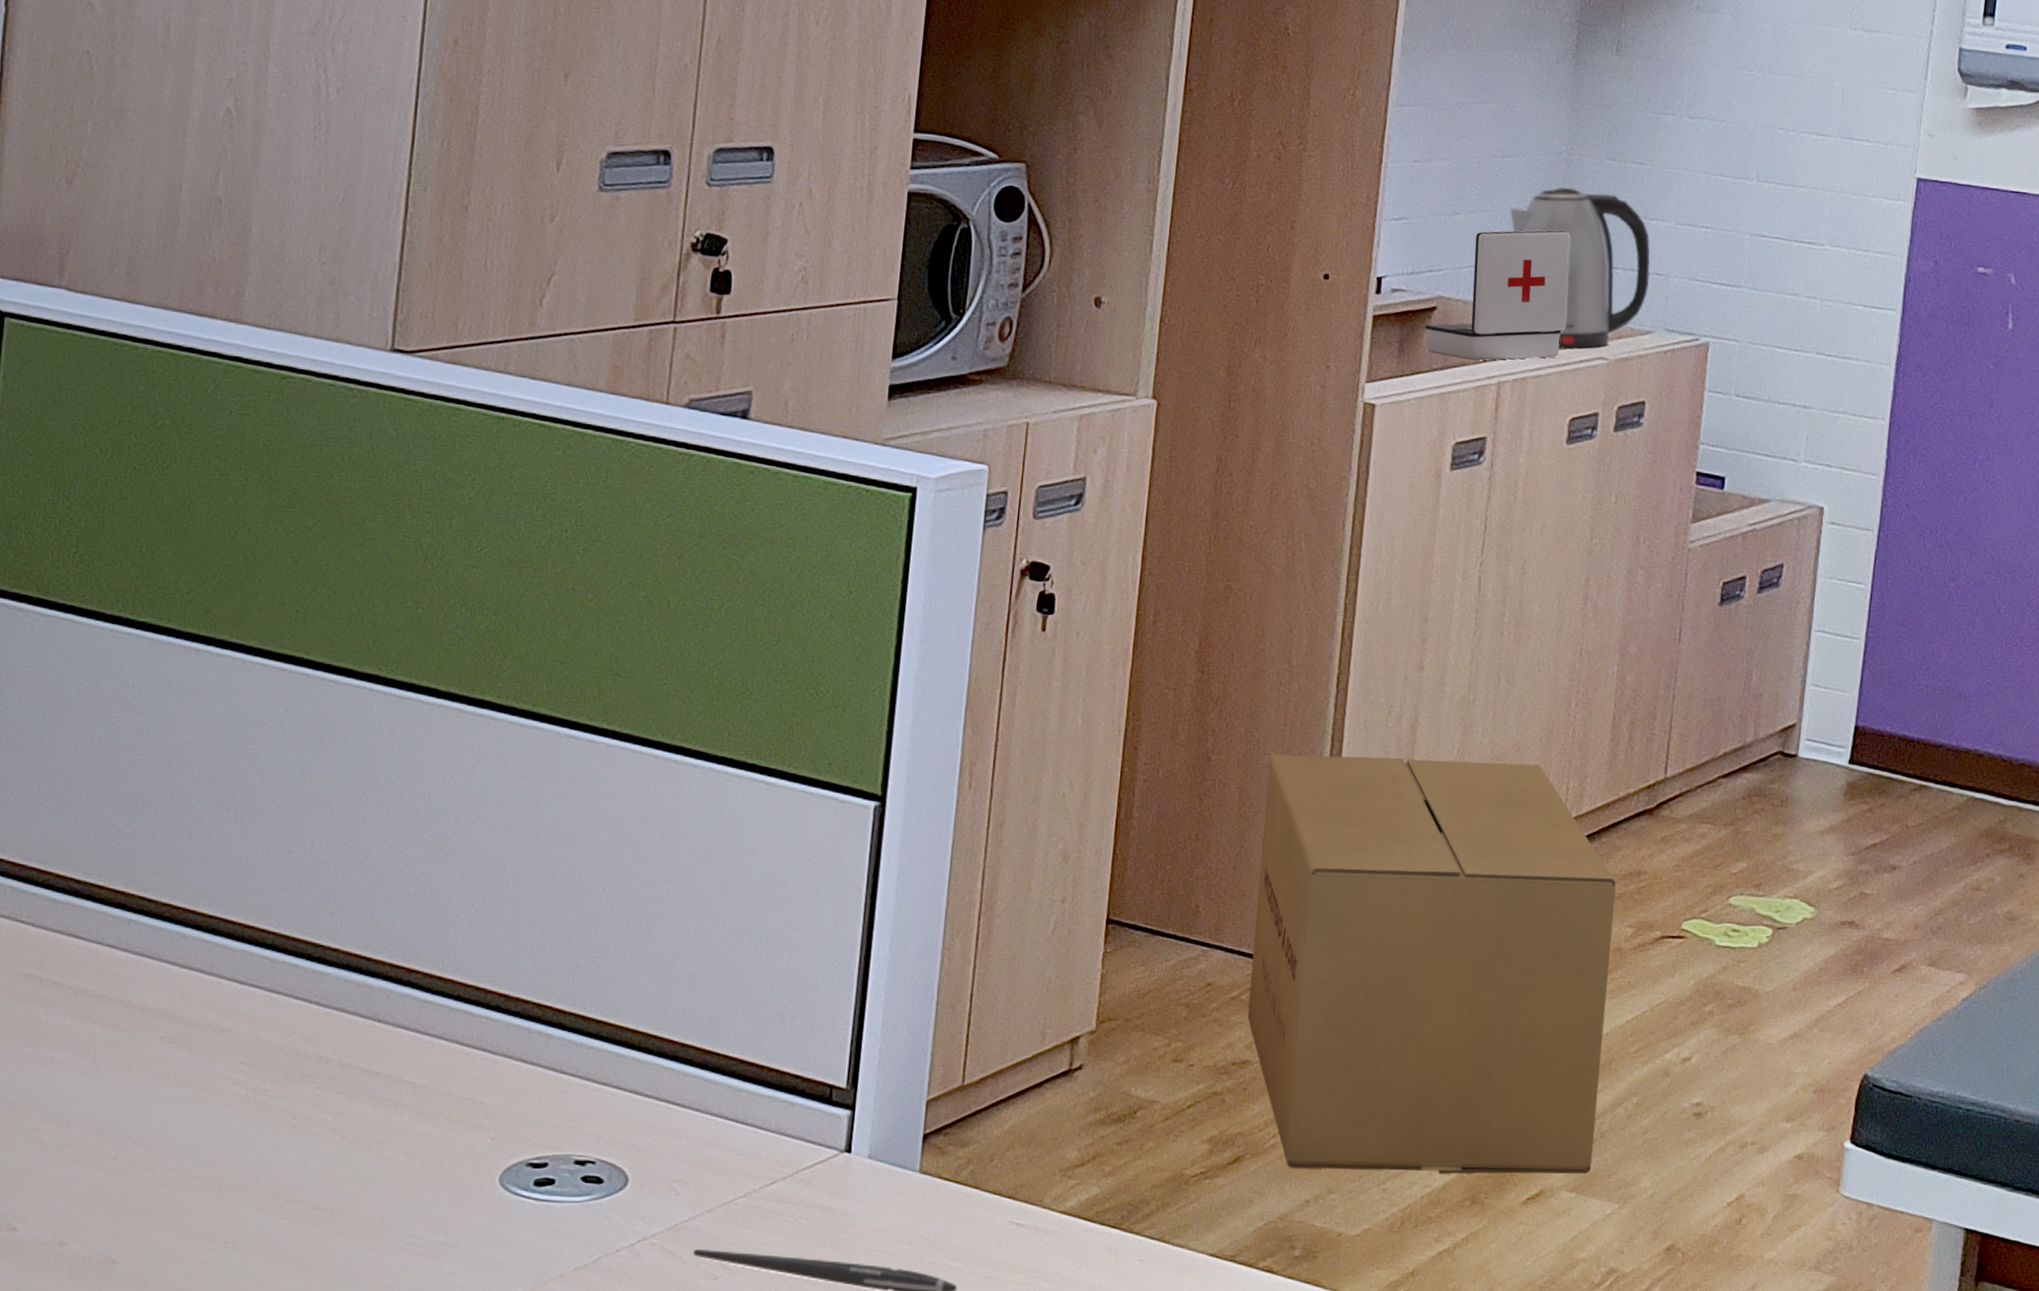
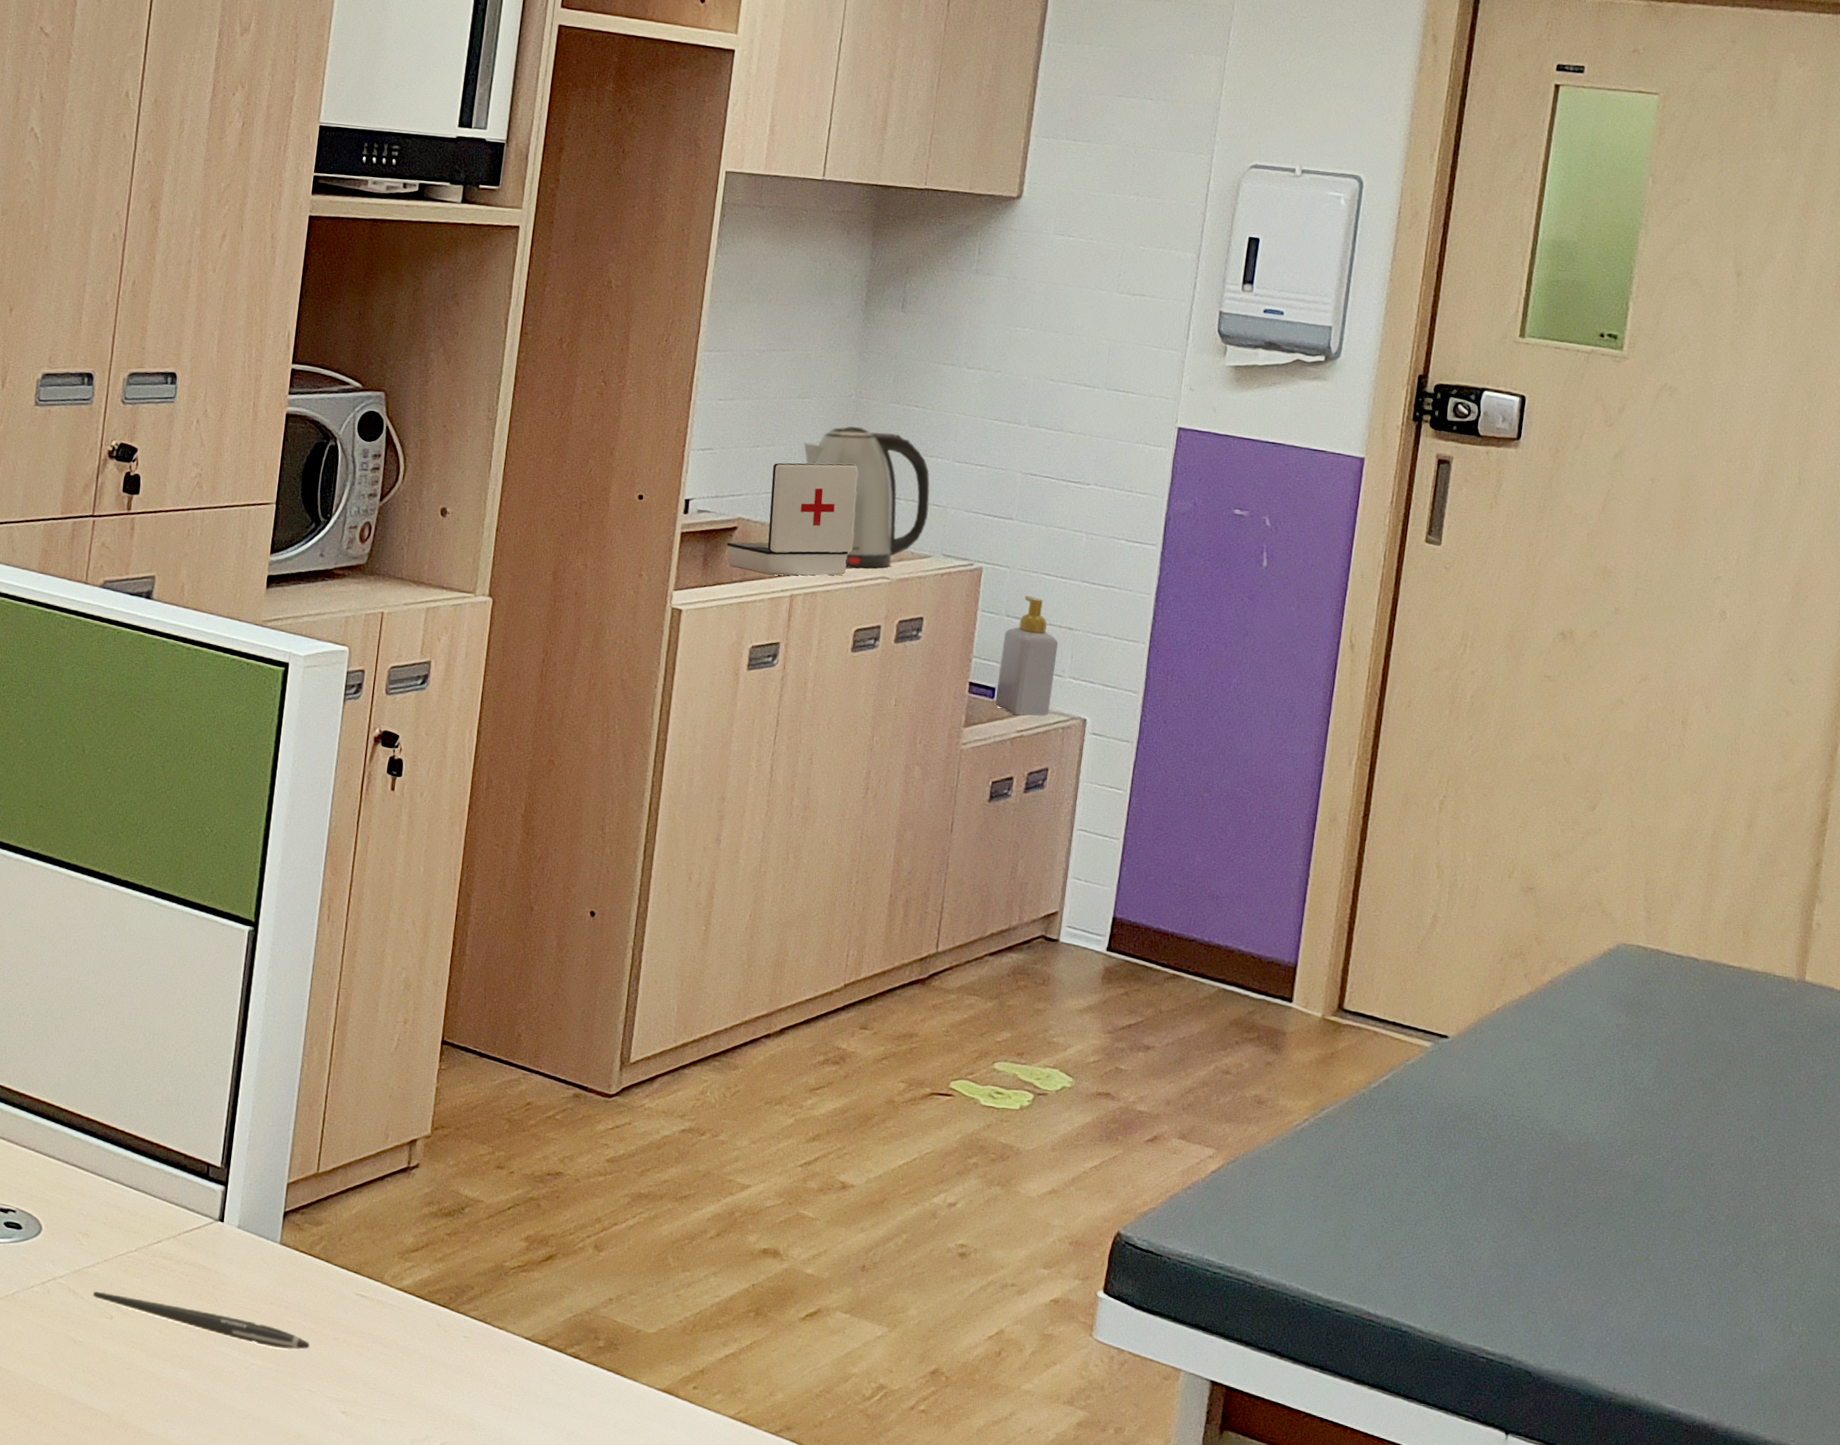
box: present [1247,754,1616,1174] -> none [561,908,890,1299]
soap bottle: none [1724,371,1793,507] -> present [994,595,1059,717]

